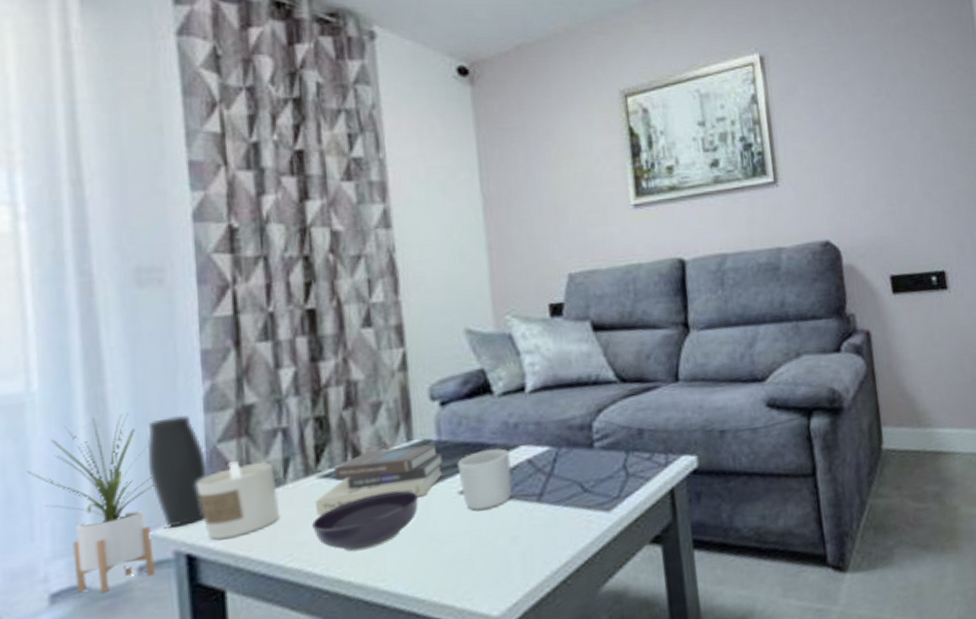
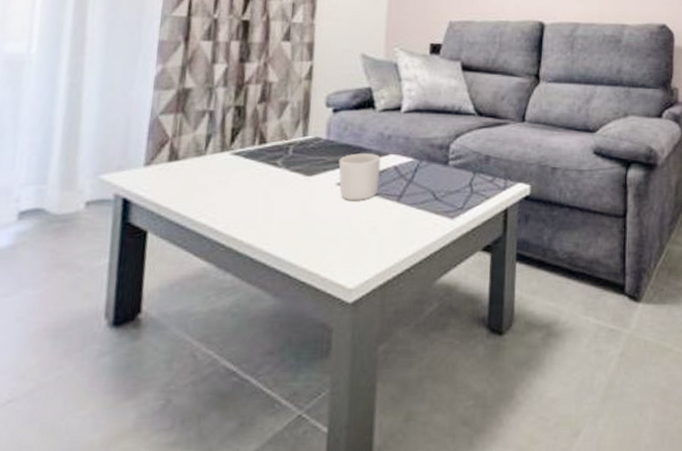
house plant: present [27,412,154,593] -> none [18,80,109,217]
vase: present [147,414,208,528] -> none [105,88,150,175]
candle: present [196,461,280,540] -> none [138,131,199,191]
bowl: present [312,490,419,552] -> none [220,173,305,217]
books: present [314,444,444,515] -> none [224,139,329,184]

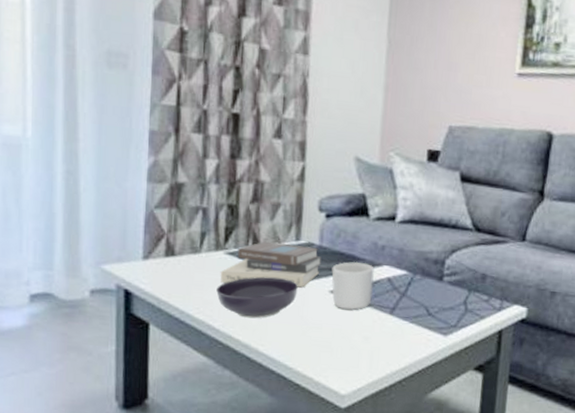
bowl: none [220,173,305,217] -> present [216,276,298,319]
books: none [224,139,329,184] -> present [220,241,322,288]

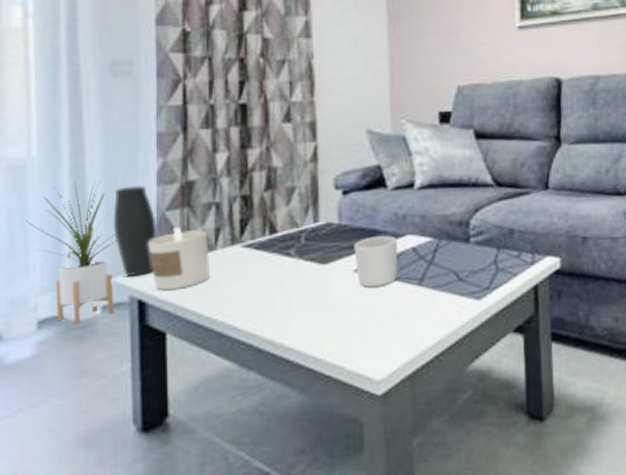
house plant: none [20,168,107,303] -> present [26,180,117,324]
vase: none [103,179,146,267] -> present [113,185,158,277]
candle: none [136,226,194,285] -> present [148,227,211,291]
bowl: present [216,276,298,319] -> none [235,263,320,312]
books: present [220,241,322,288] -> none [238,227,343,278]

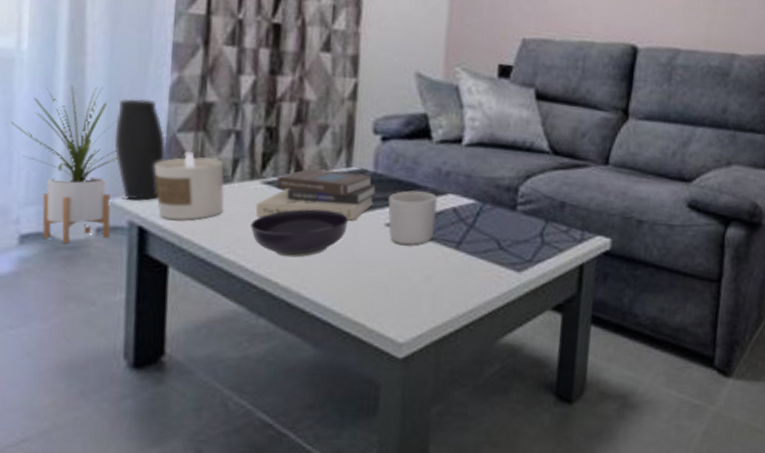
bowl: none [235,263,320,312] -> present [251,209,348,258]
books: none [238,227,343,278] -> present [255,168,377,221]

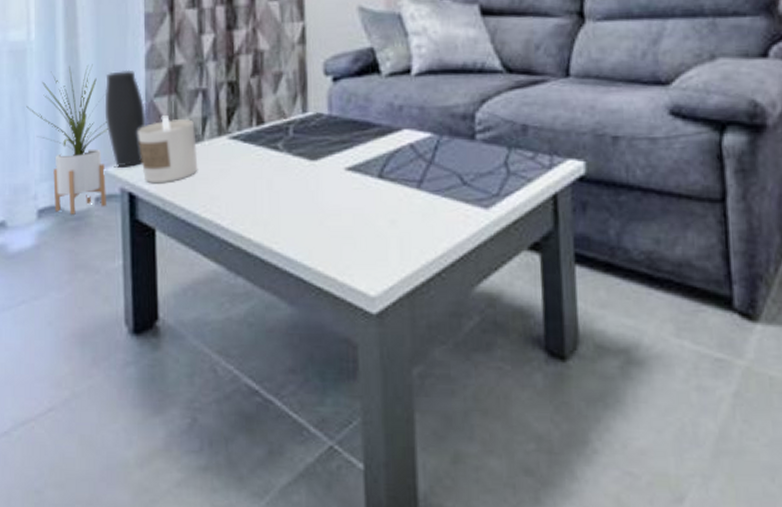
bowl: present [251,209,348,258] -> none [222,158,310,211]
books: present [255,168,377,221] -> none [225,118,334,173]
mug: present [388,190,438,245] -> none [345,128,396,190]

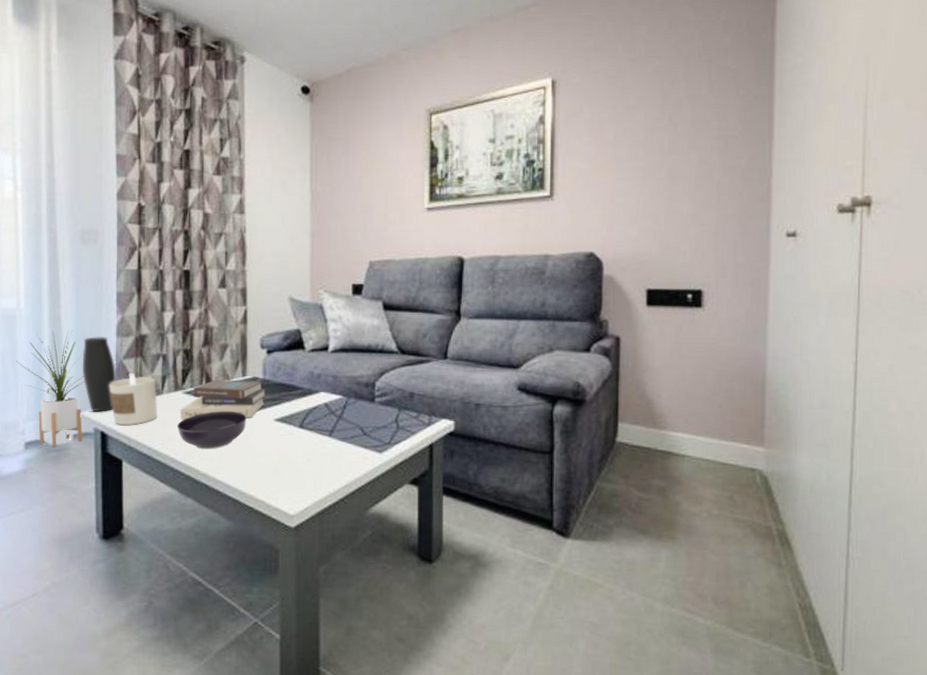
bowl: none [222,158,310,211] -> present [177,410,246,450]
books: none [225,118,334,173] -> present [179,379,266,419]

